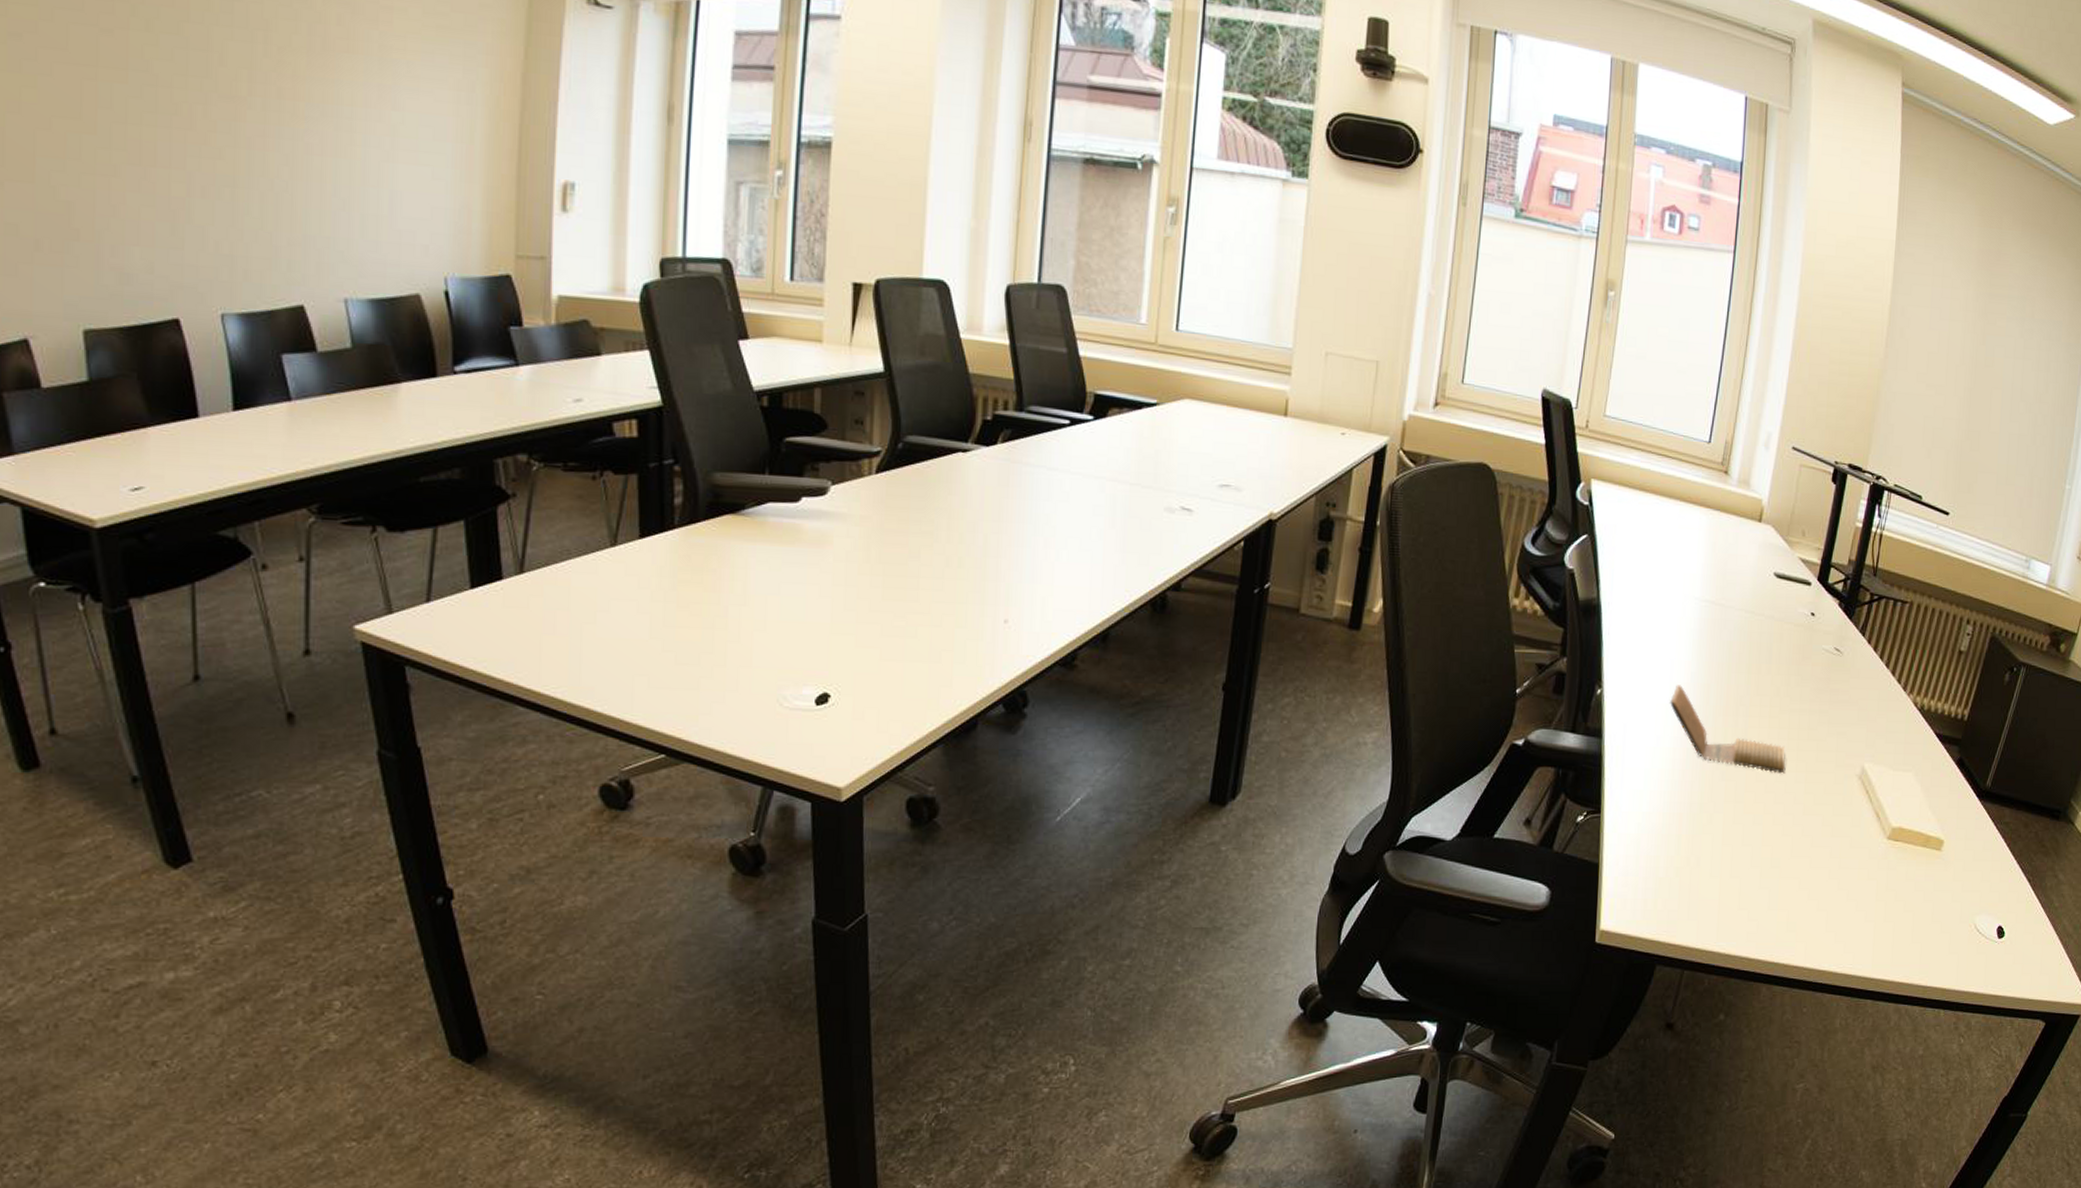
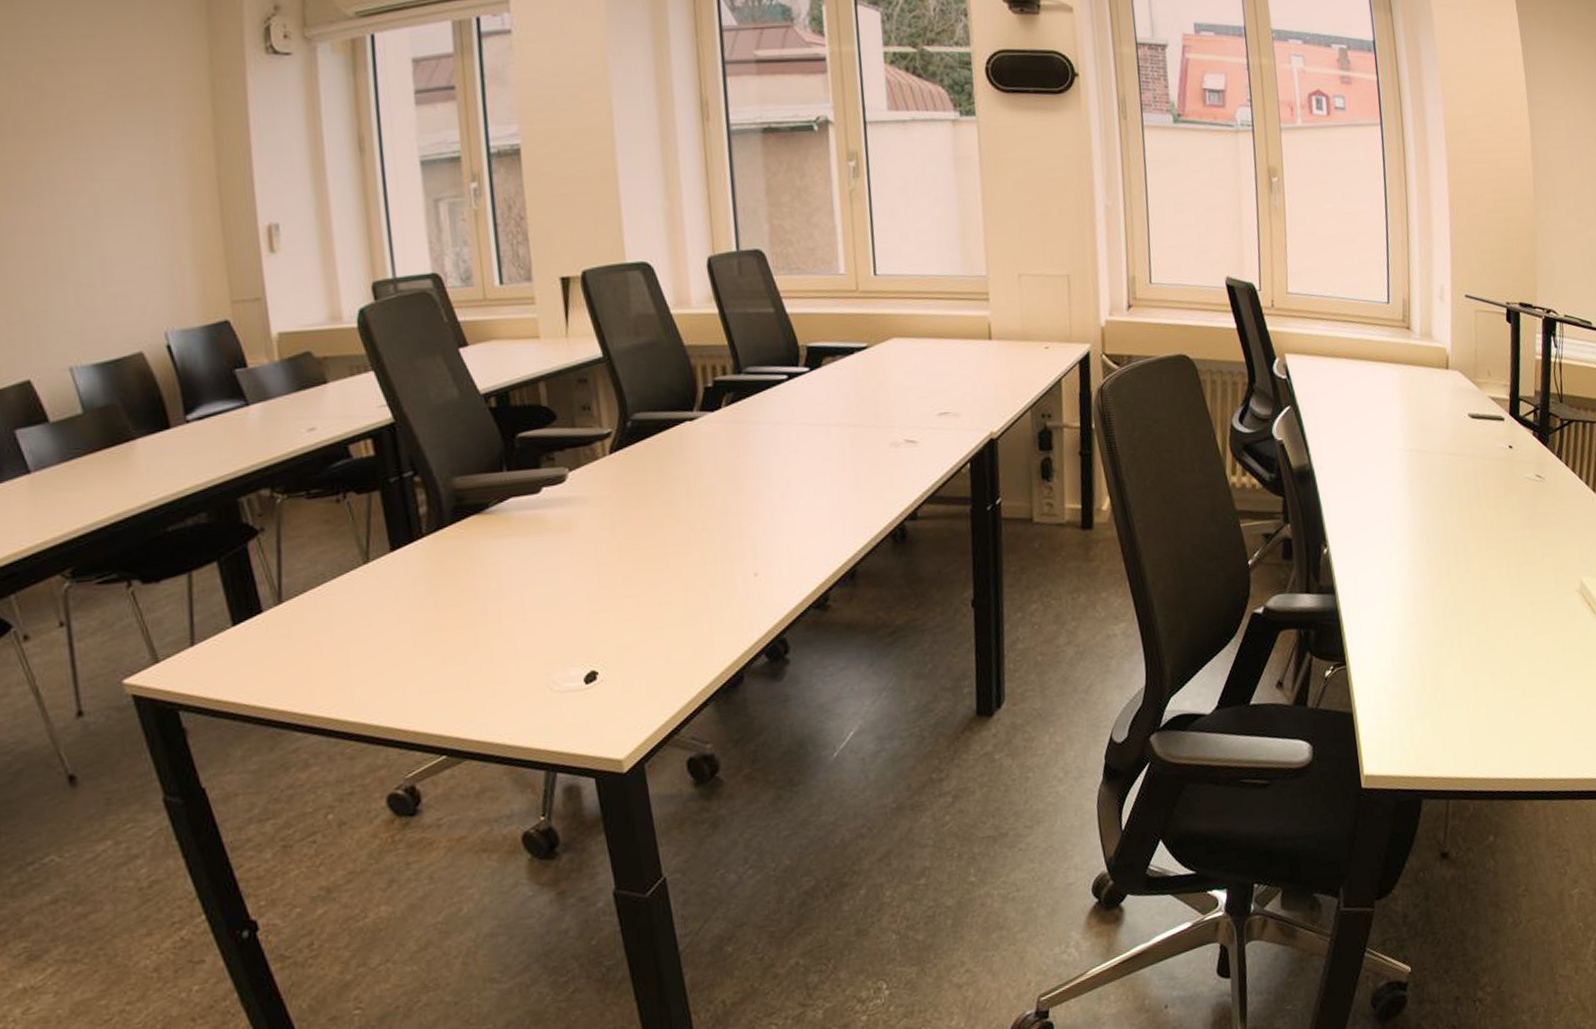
notepad: present [1670,685,1786,774] -> none [1393,532,1511,601]

